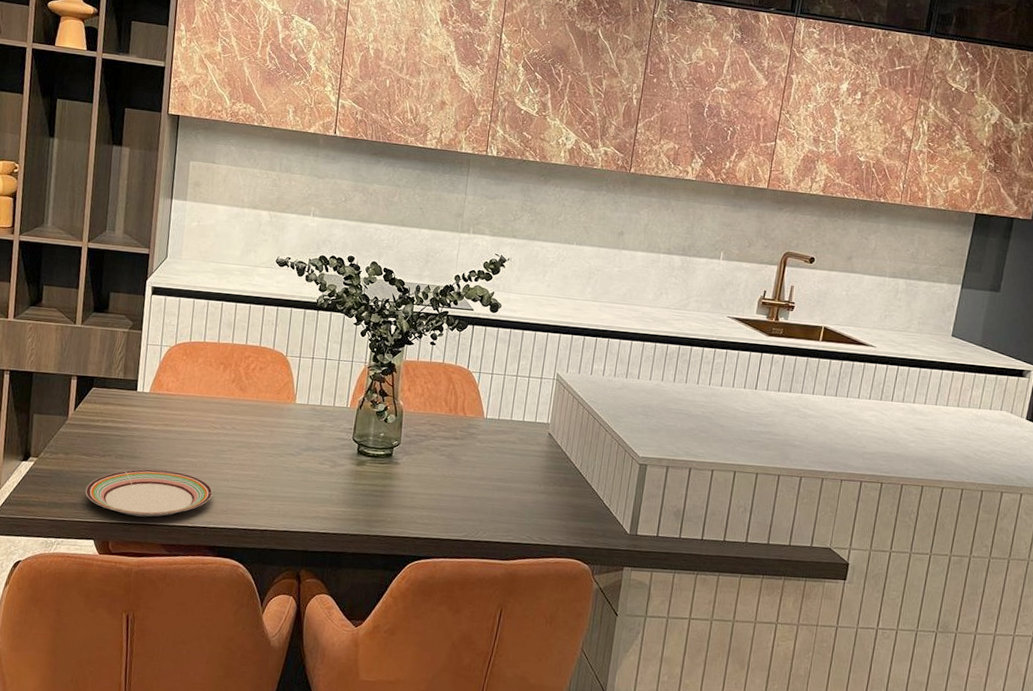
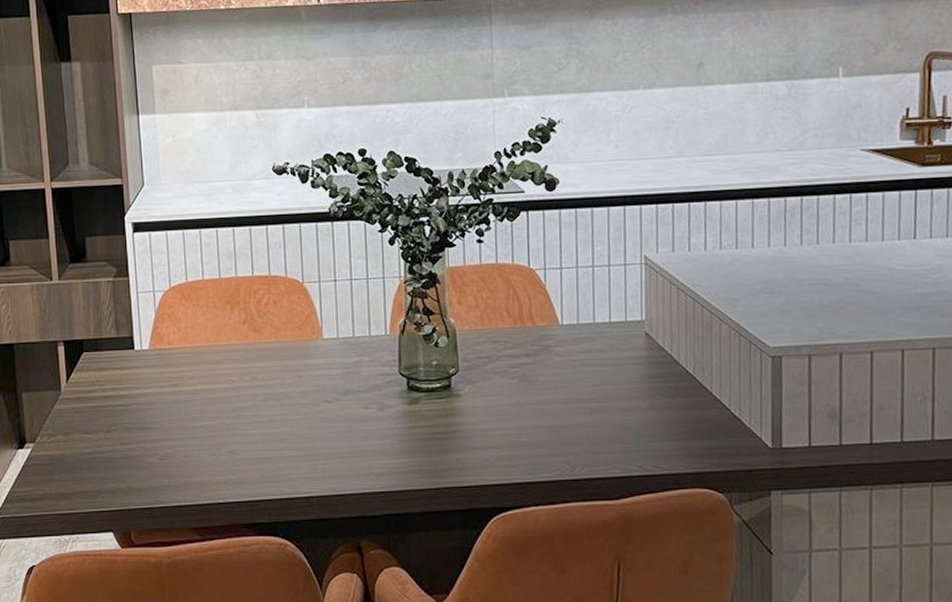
plate: present [85,469,213,517] -> none [94,440,242,498]

